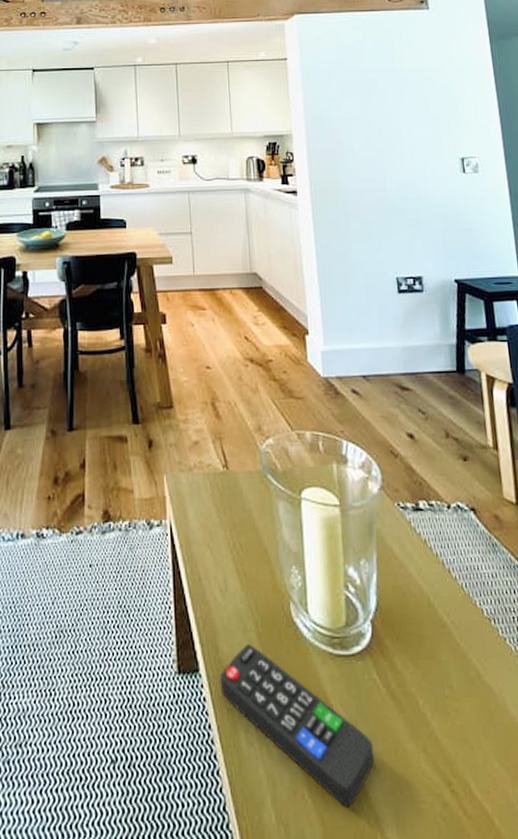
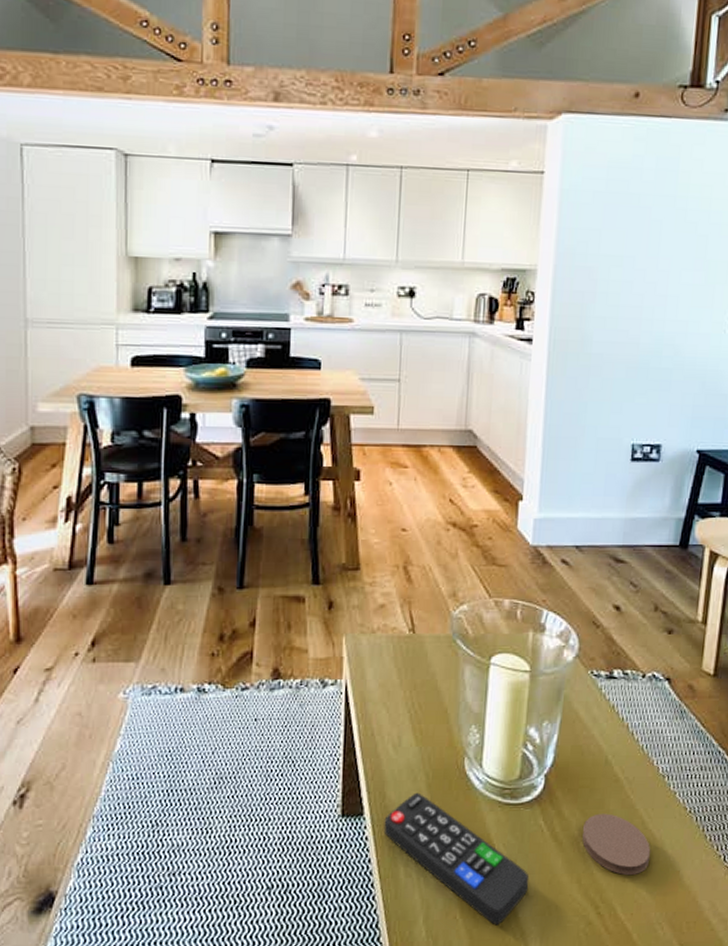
coaster: none [418,665,495,742] -> present [582,813,651,876]

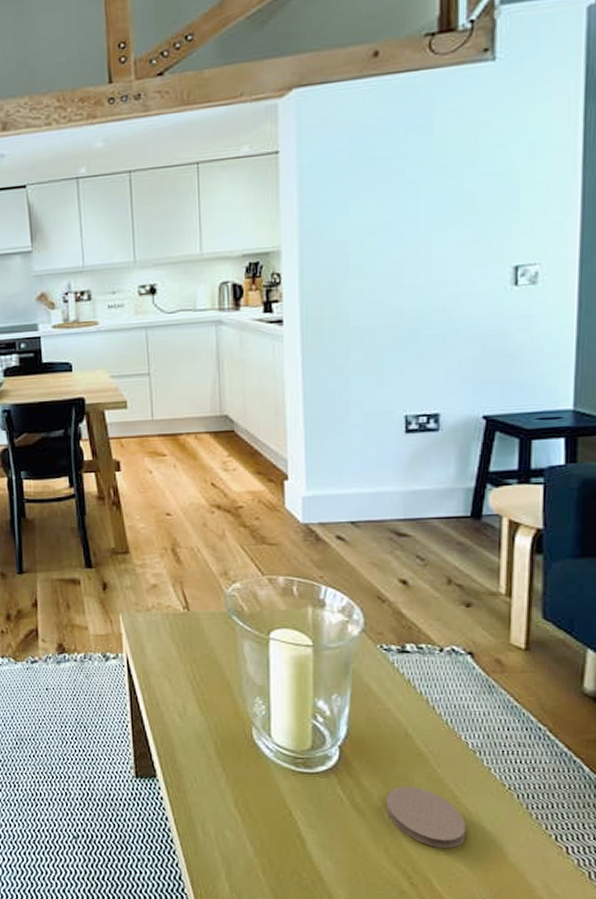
remote control: present [383,792,530,926] -> none [177,758,332,887]

